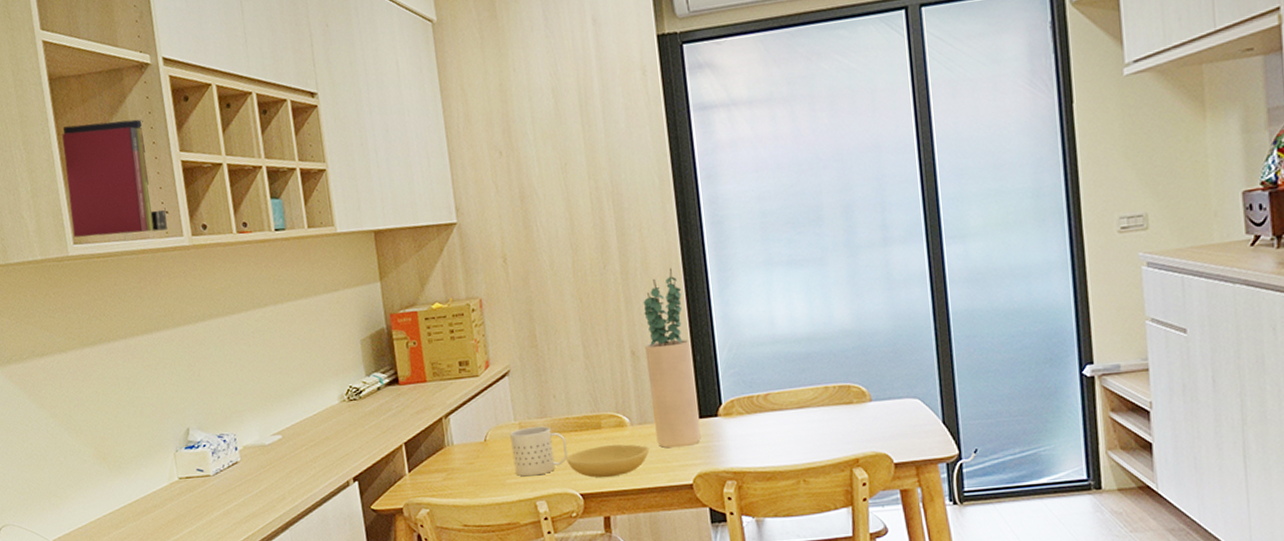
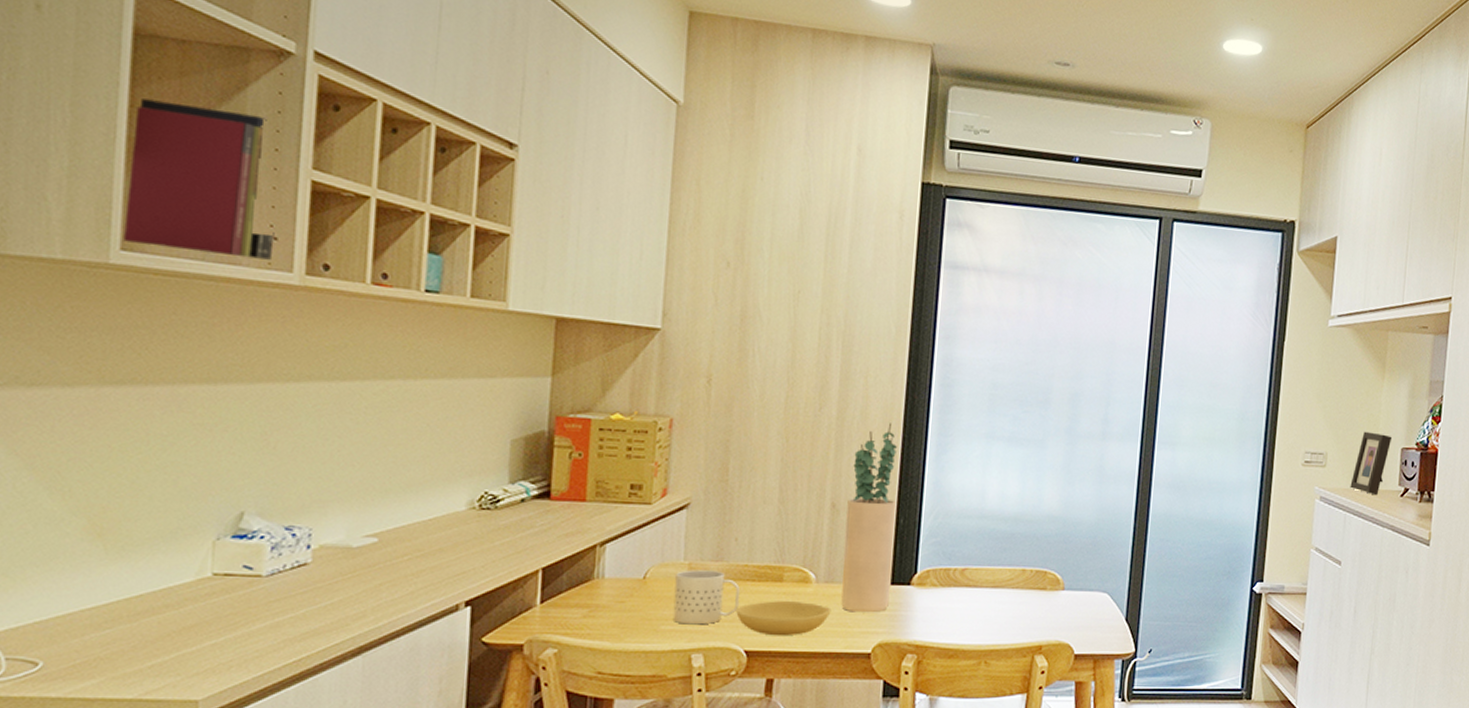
picture frame: none [1182,180,1229,250] -> present [1350,431,1393,496]

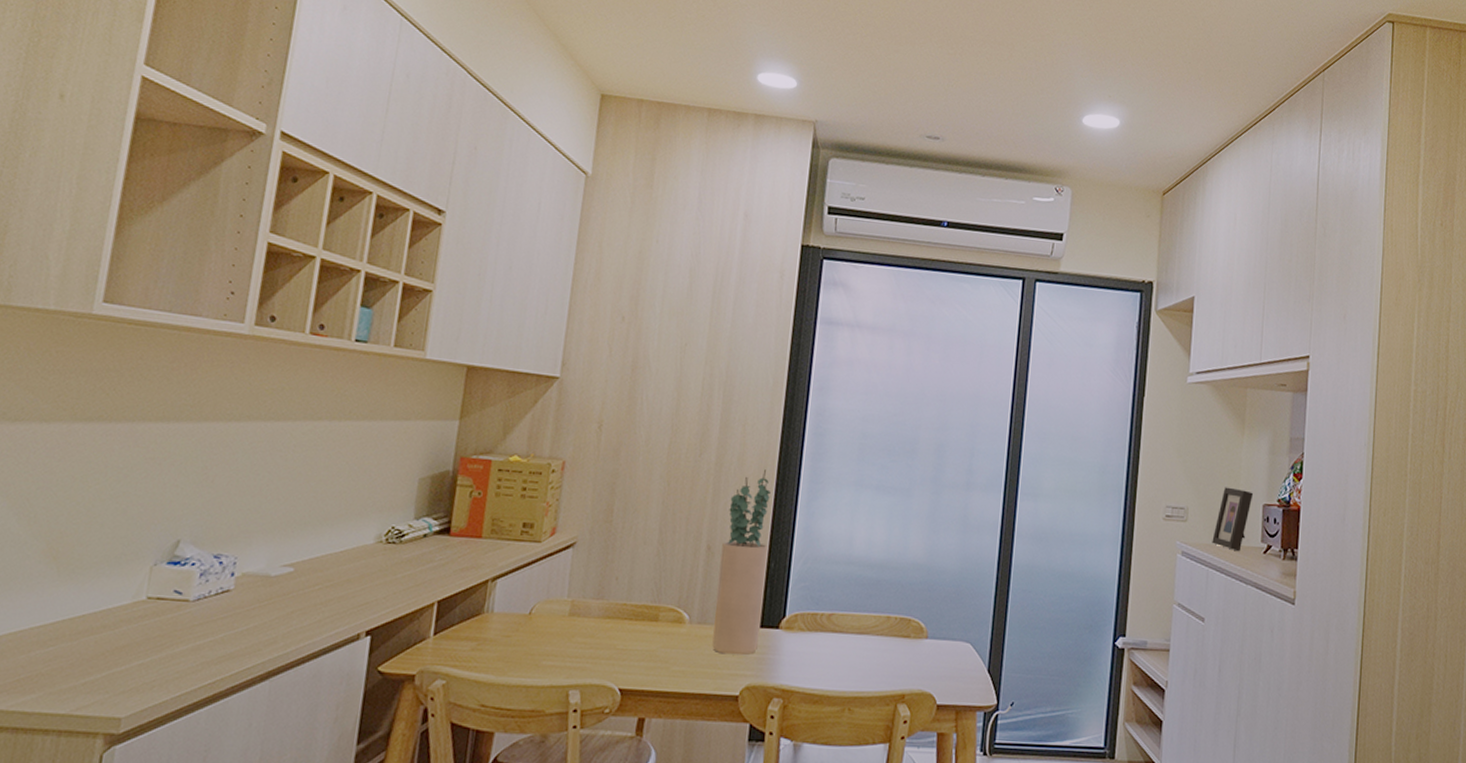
books: present [123,99,275,260] -> none [106,172,236,312]
mug: present [672,569,741,625] -> none [553,607,619,662]
bowl: present [736,600,832,636] -> none [613,640,703,676]

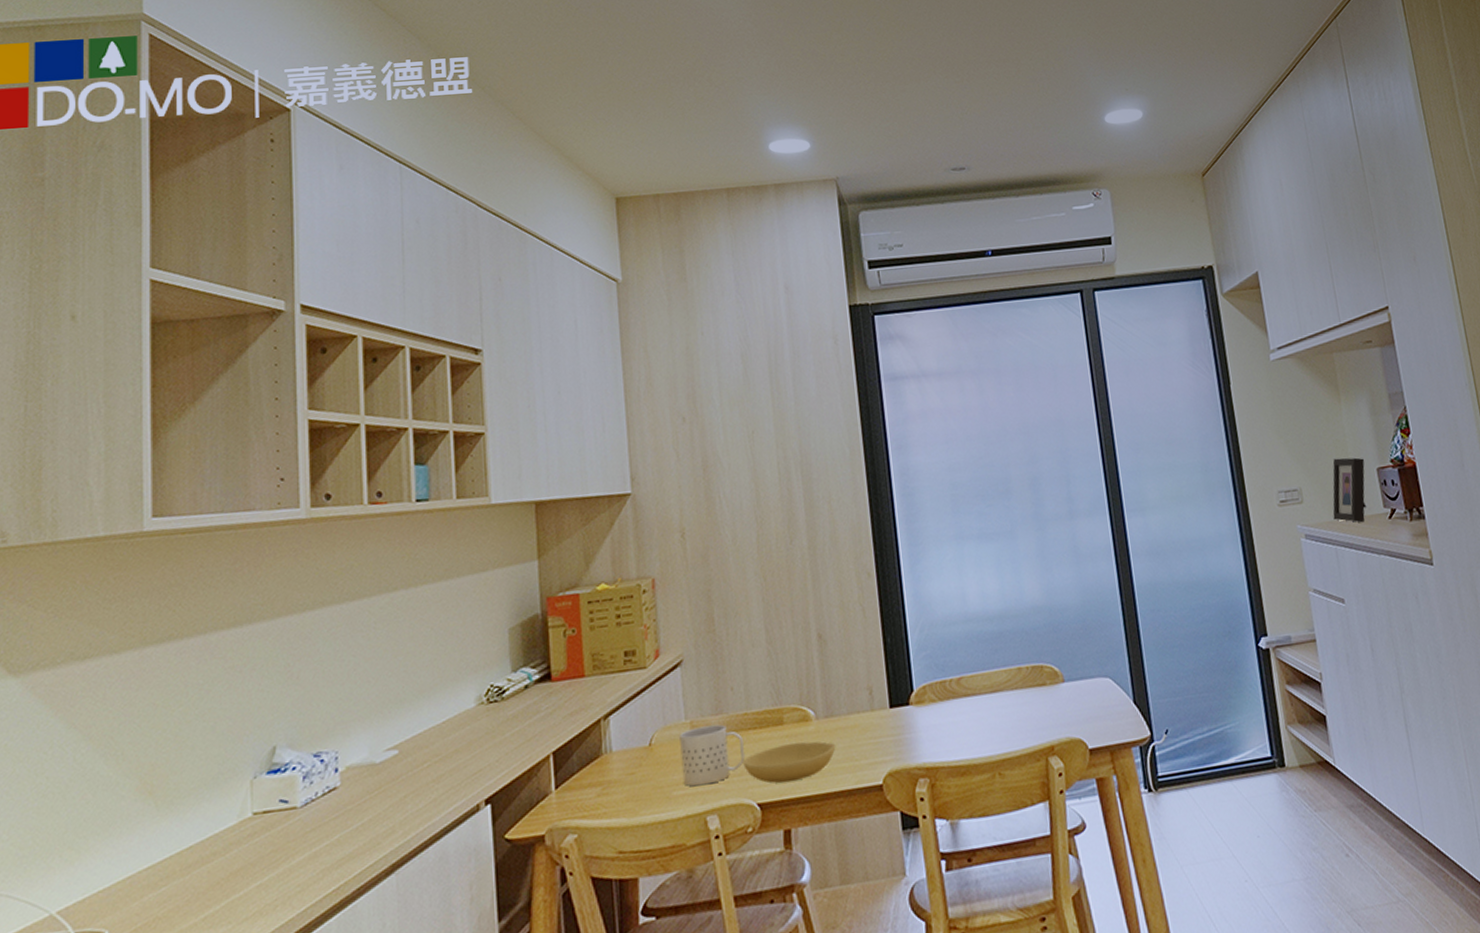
mug: none [553,607,619,662] -> present [679,724,746,787]
bowl: none [613,640,703,676] -> present [743,741,836,784]
vase: present [712,469,771,656] -> none [831,543,892,745]

